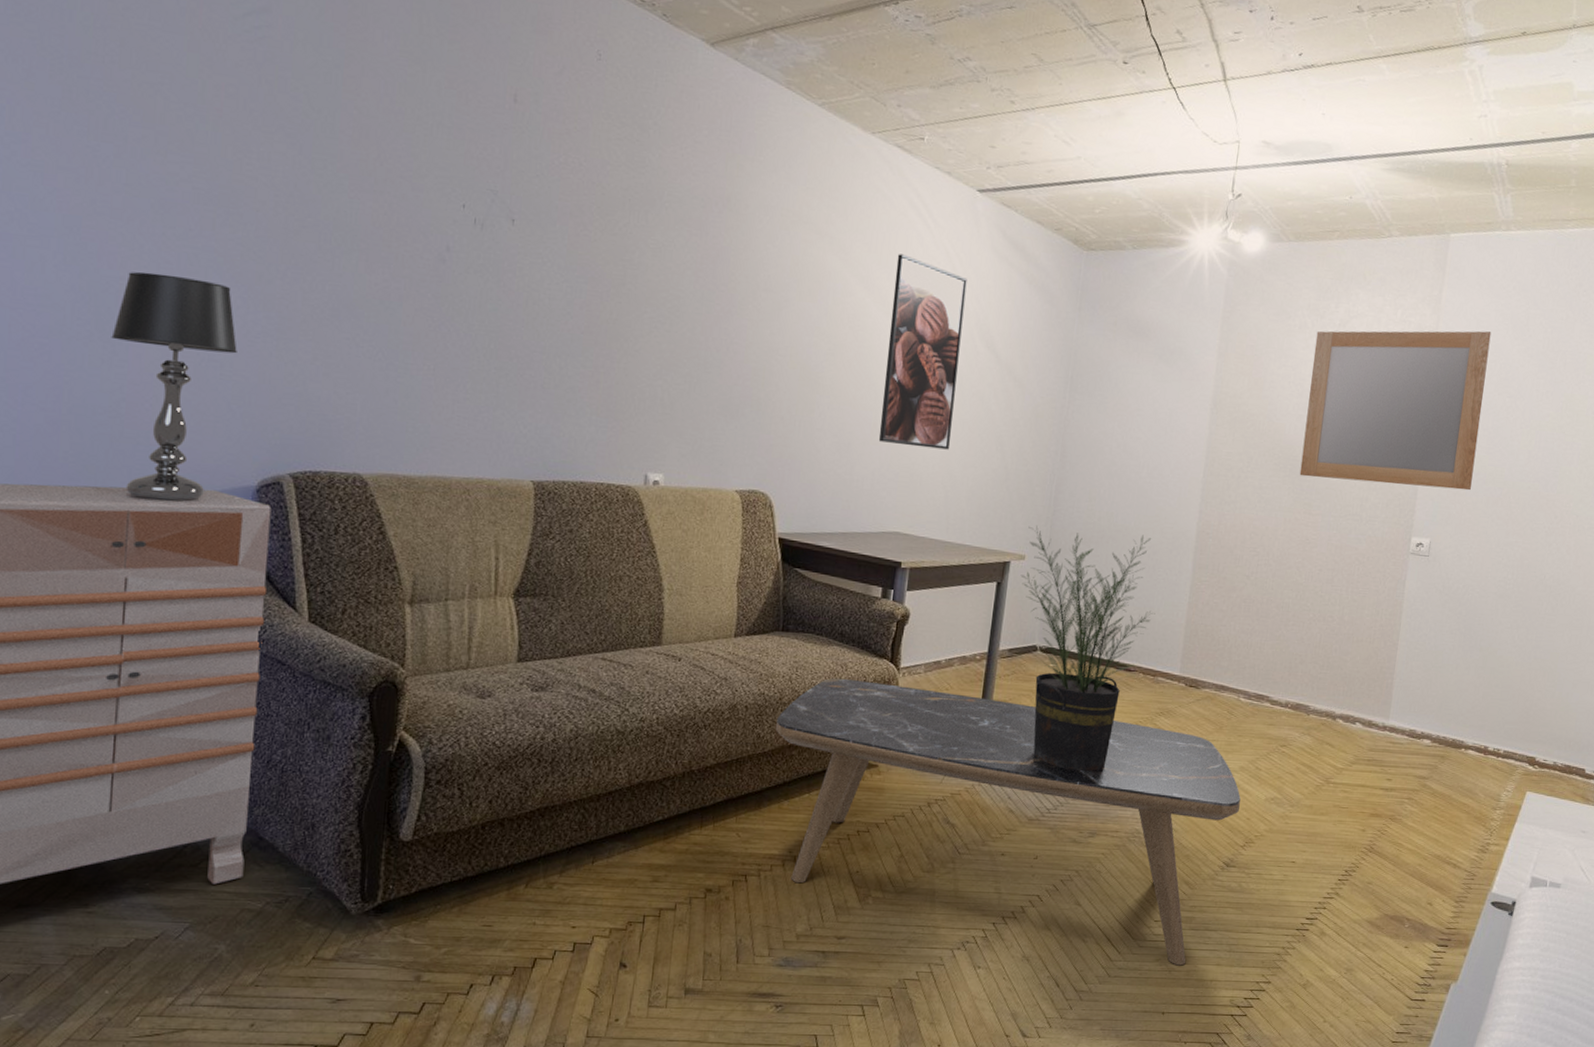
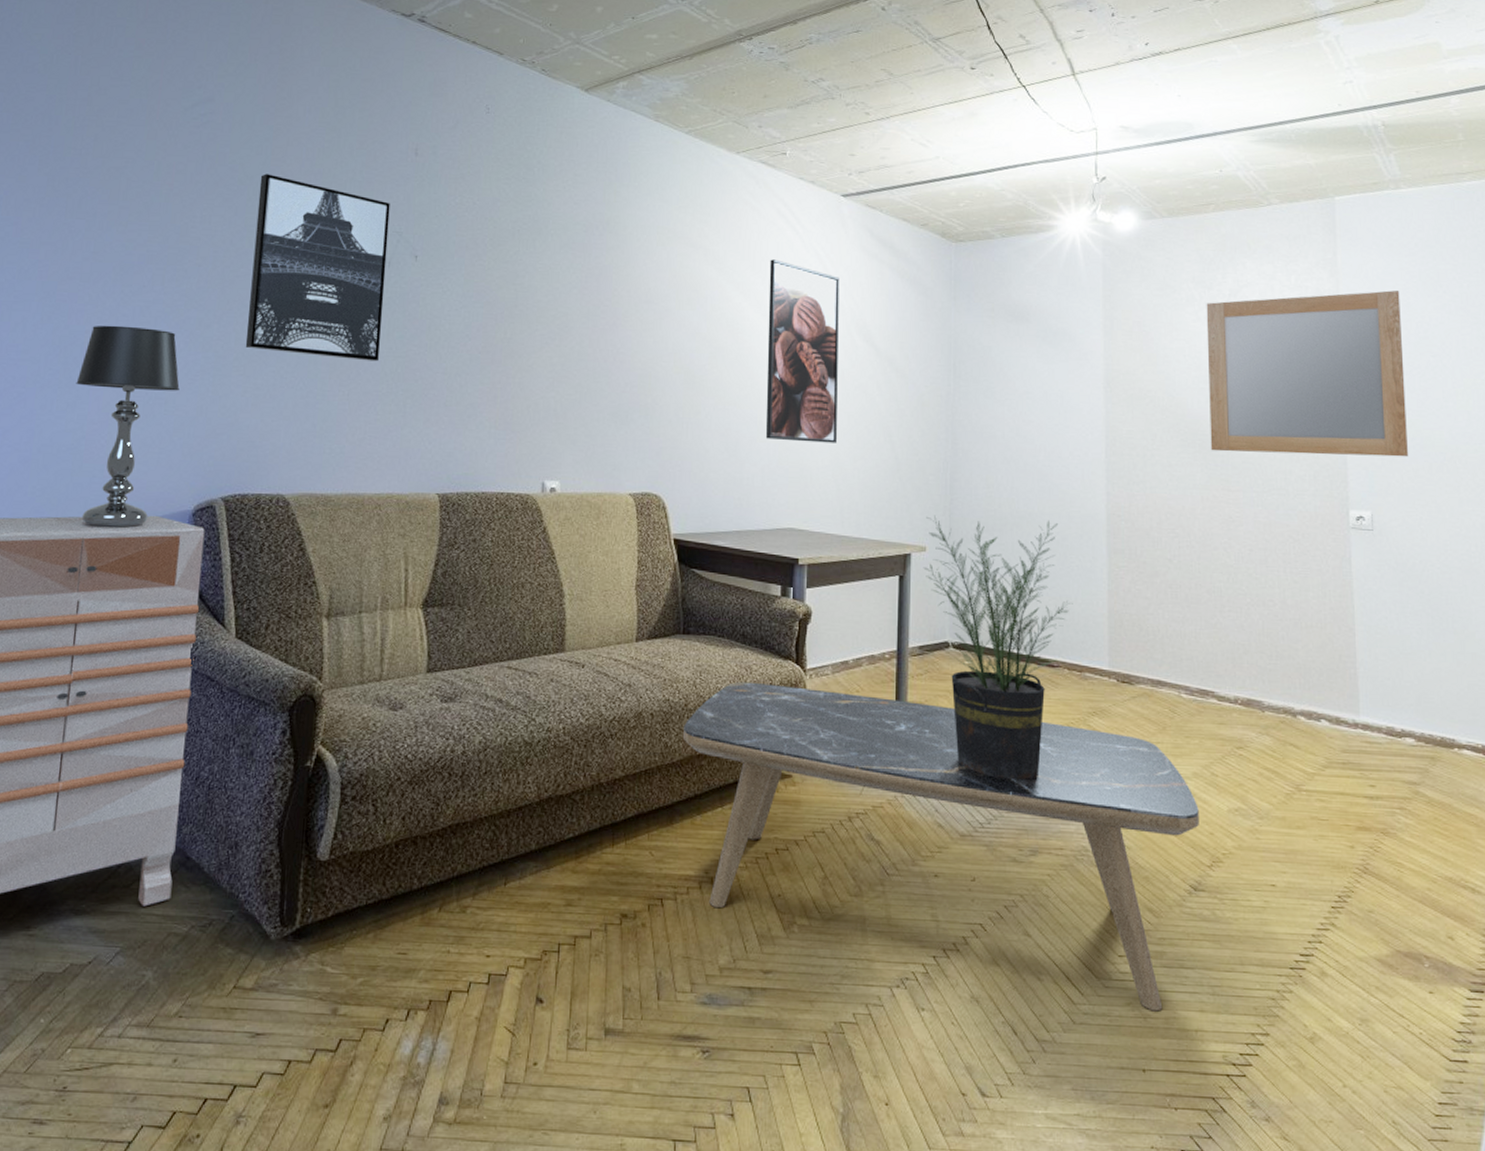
wall art: none [314,107,484,335] -> present [245,174,390,362]

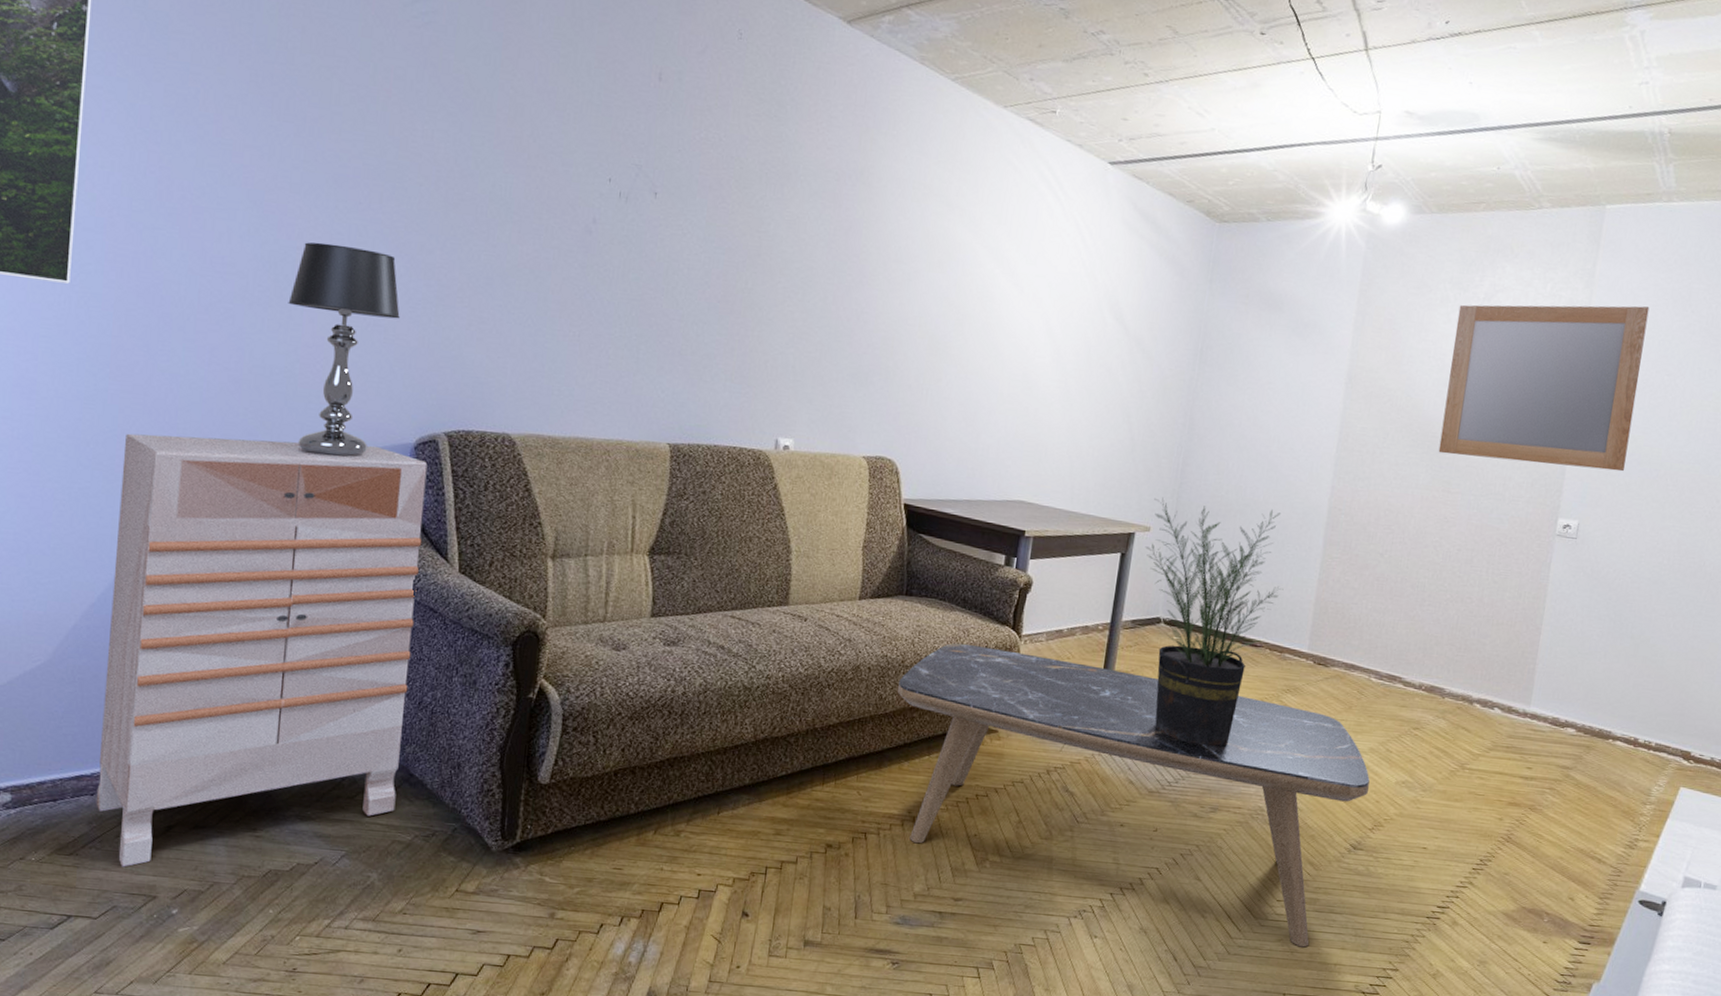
wall art: present [245,174,390,362] -> none [470,87,630,303]
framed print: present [765,259,839,443] -> none [1004,226,1097,420]

